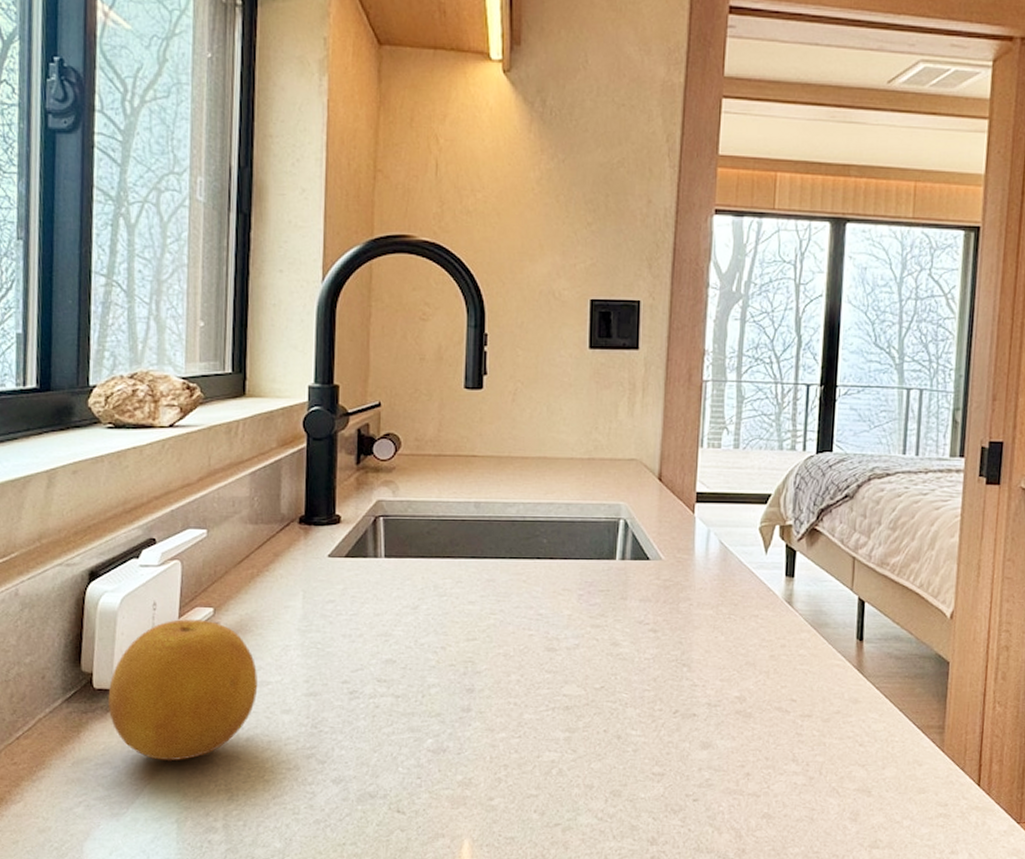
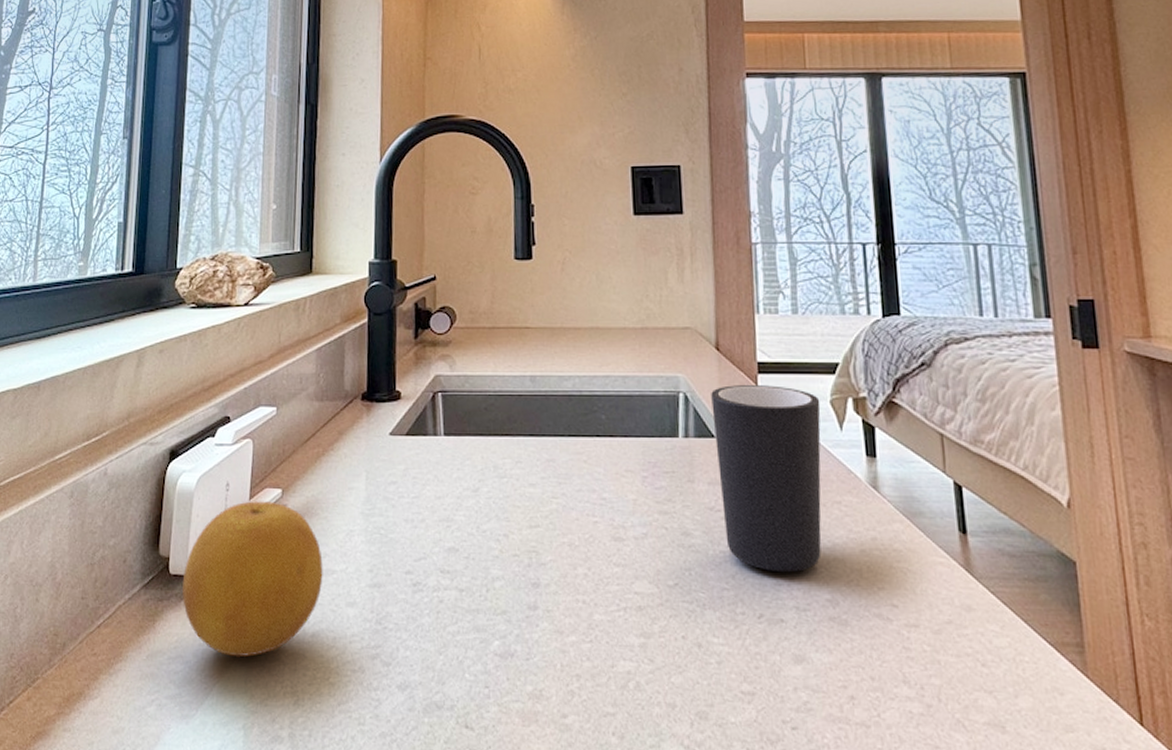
mug: none [649,513,750,676] -> present [711,385,822,573]

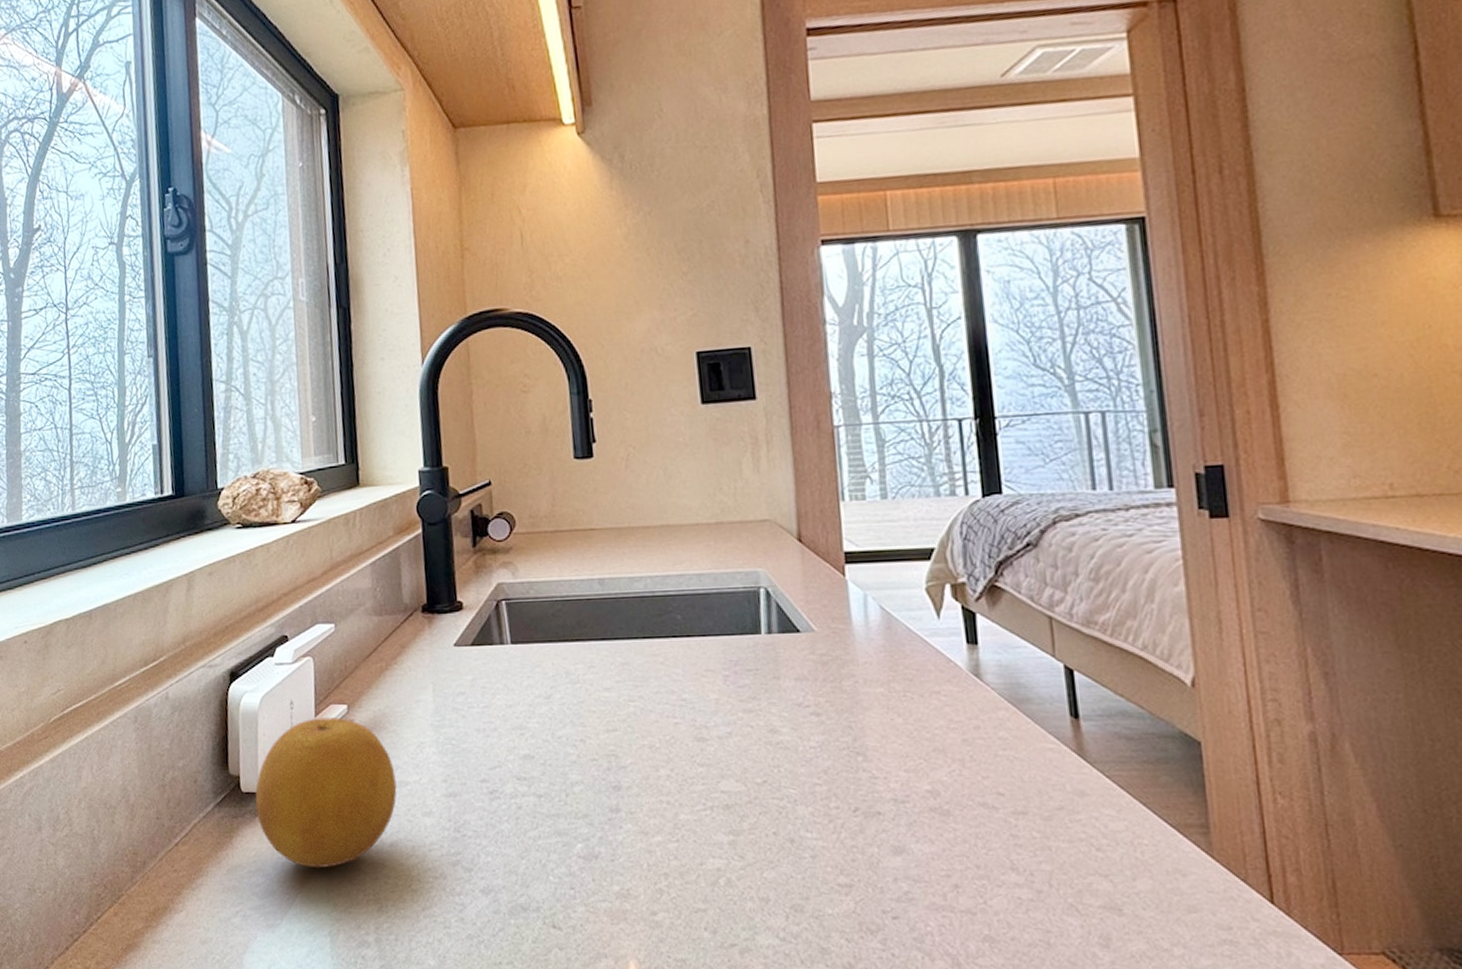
mug: present [711,385,822,573] -> none [794,575,920,766]

